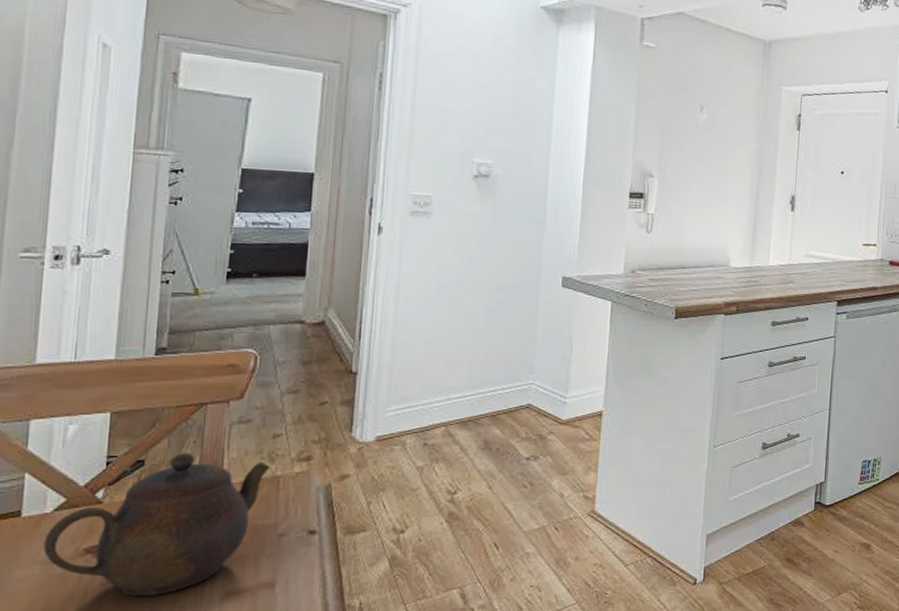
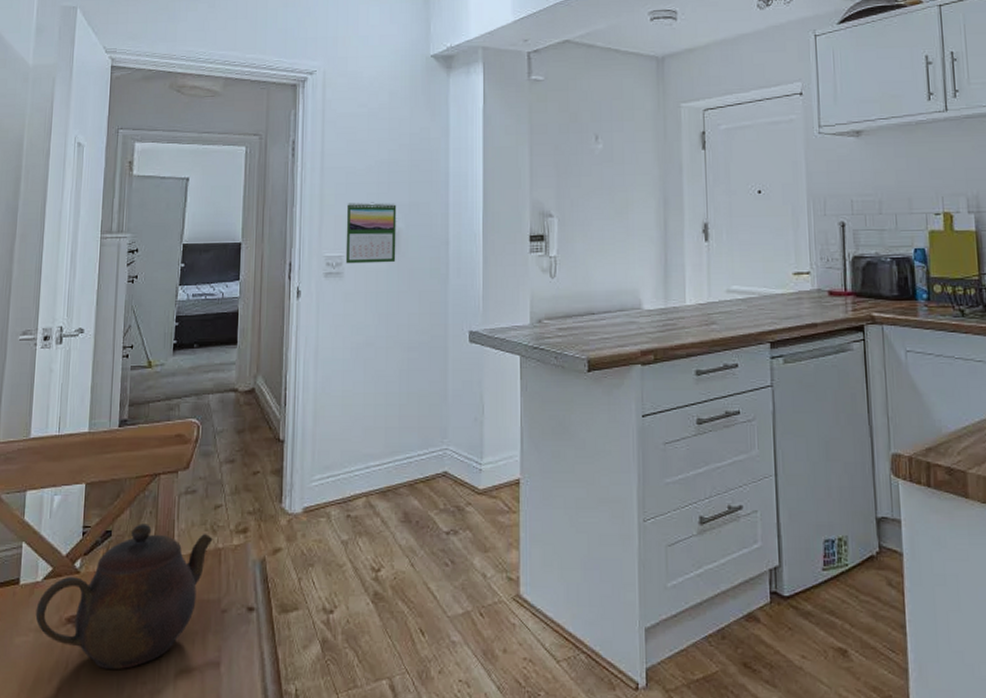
calendar: none [435,143,494,207] -> present [345,202,397,264]

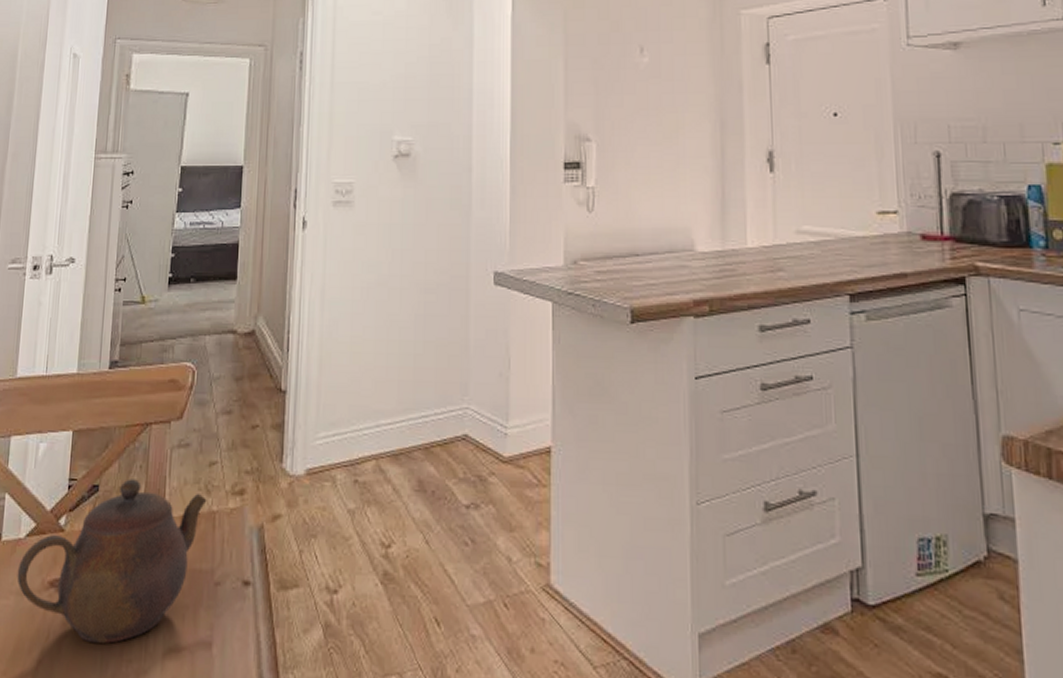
calendar: present [345,202,397,264] -> none [356,122,414,191]

